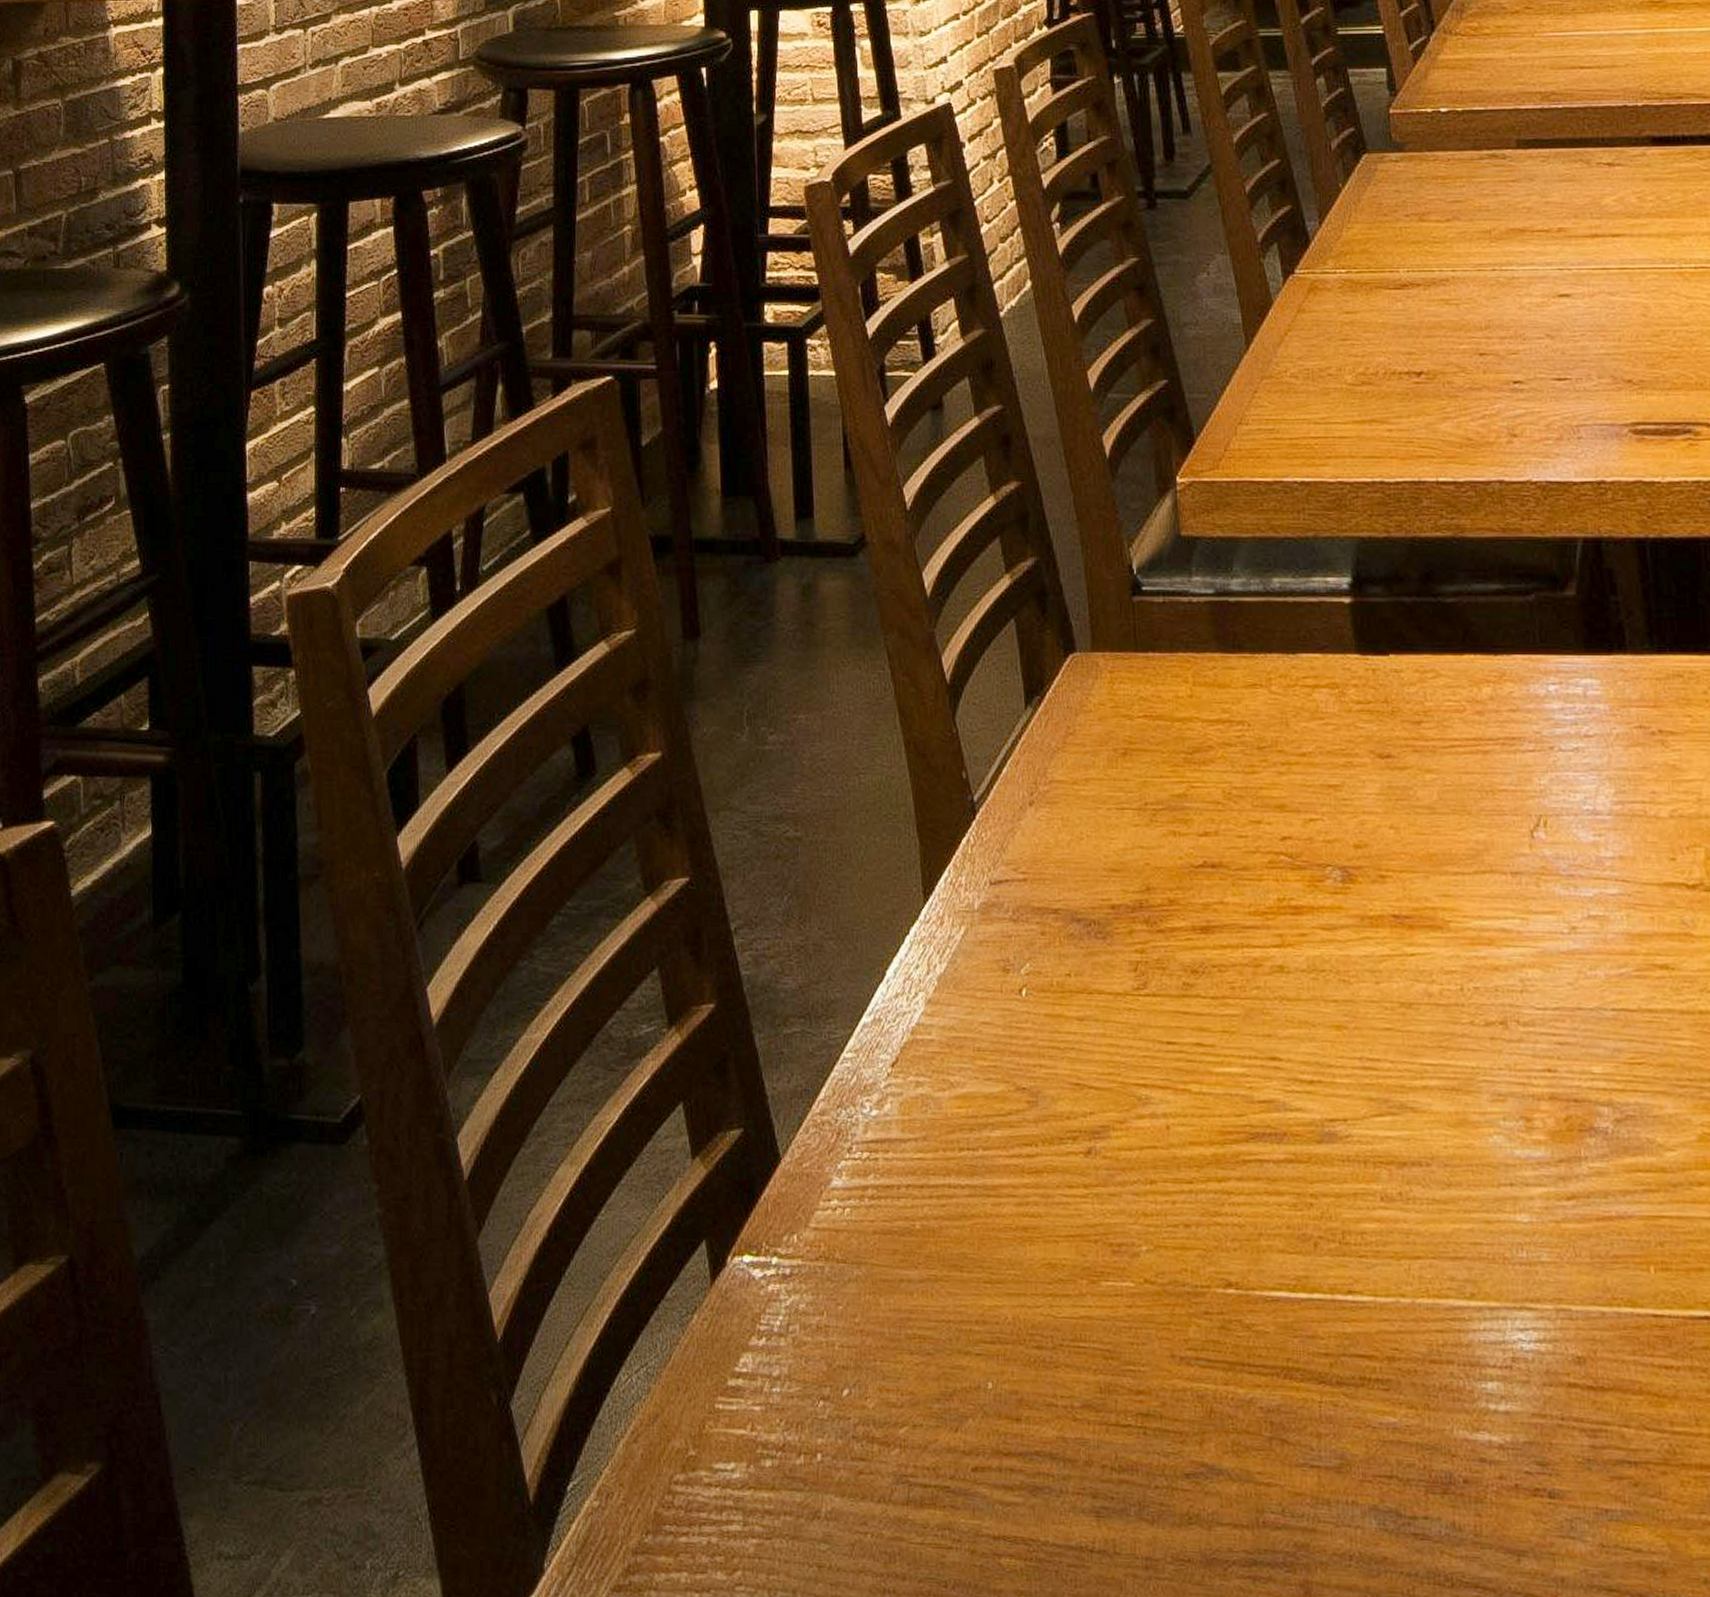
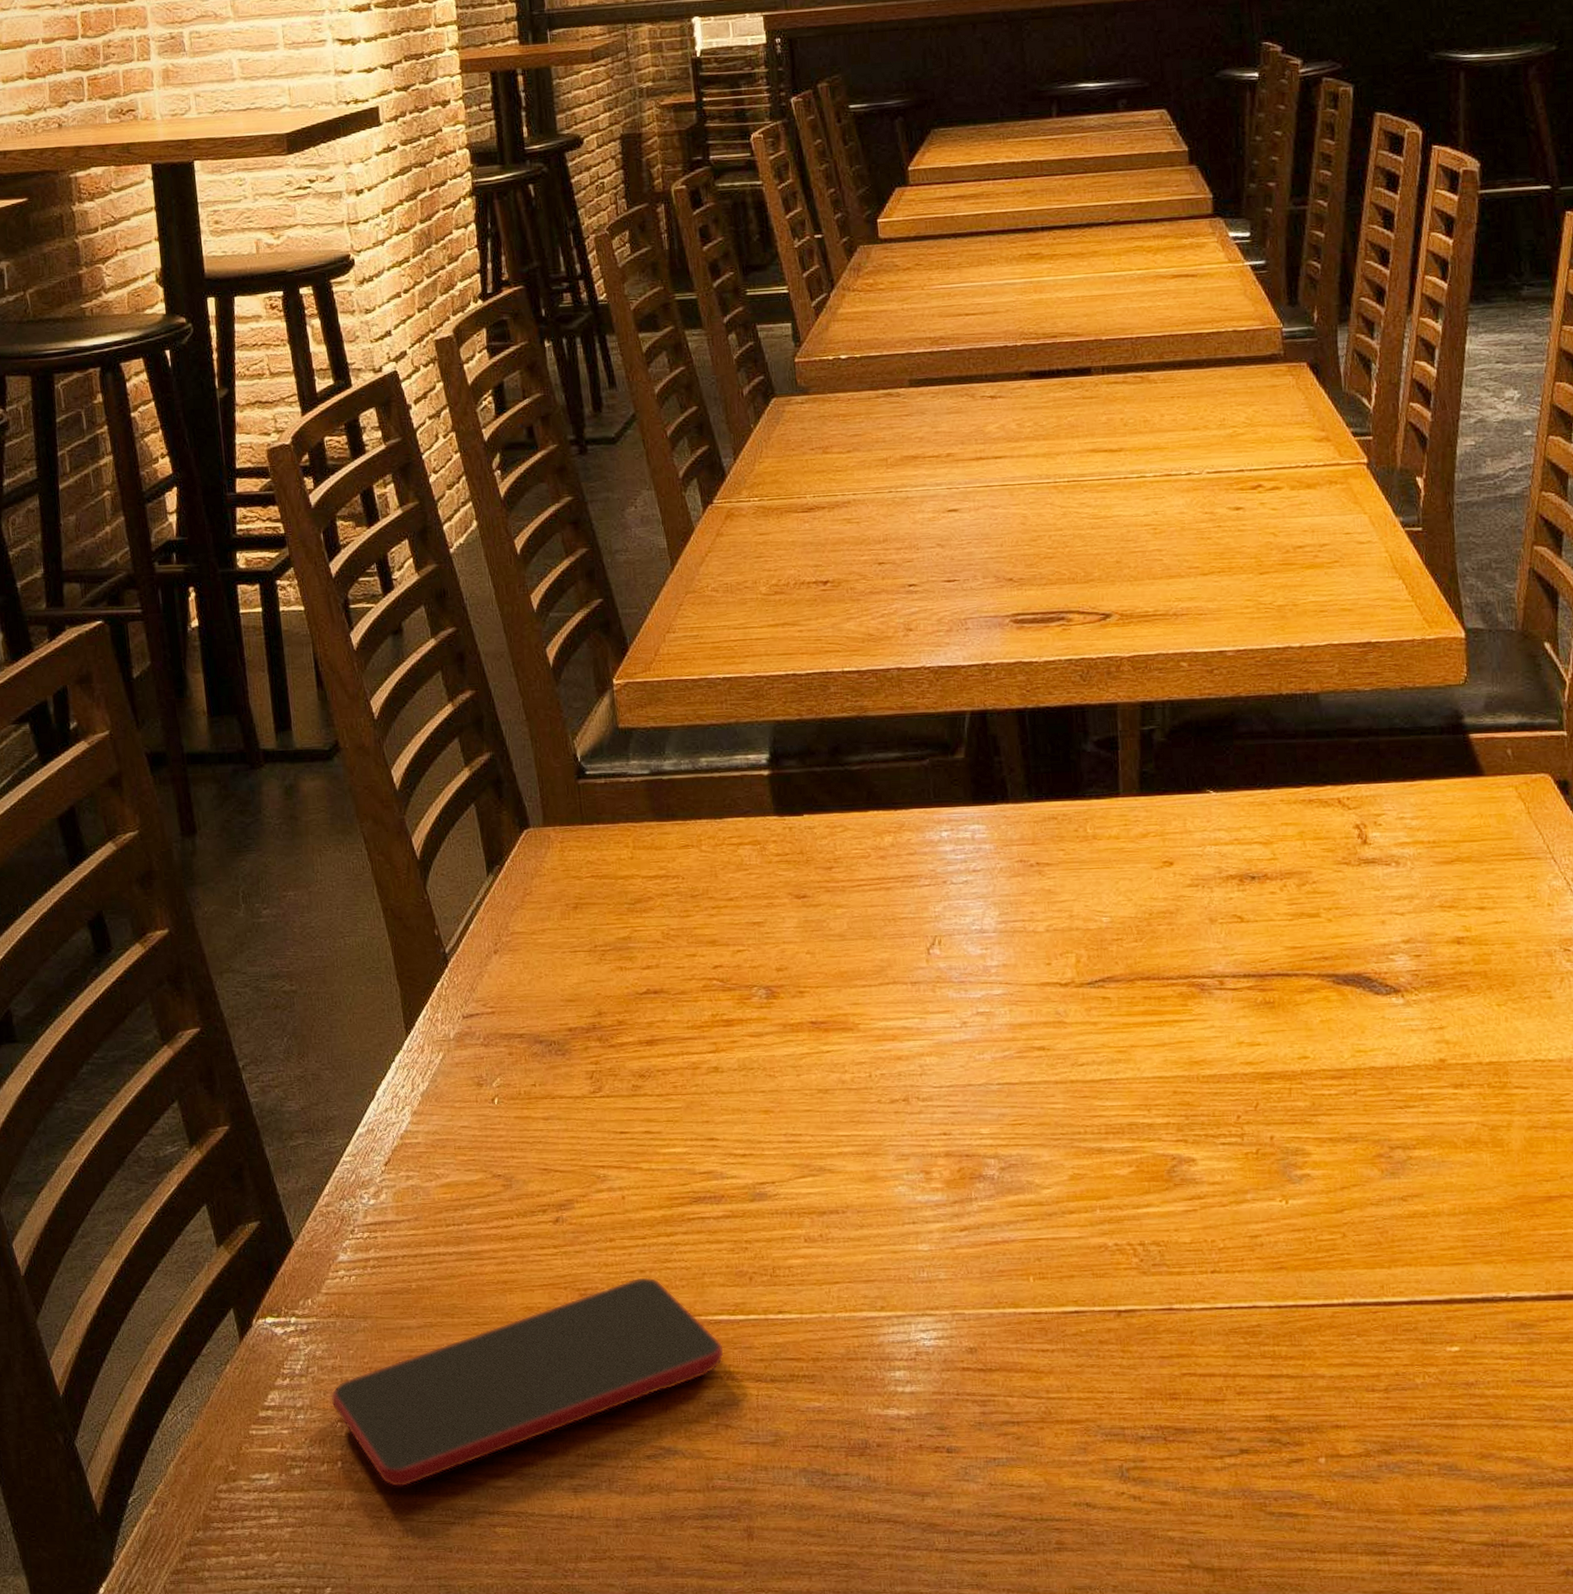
smartphone: none [813,1233,1282,1495] -> present [330,1277,724,1488]

